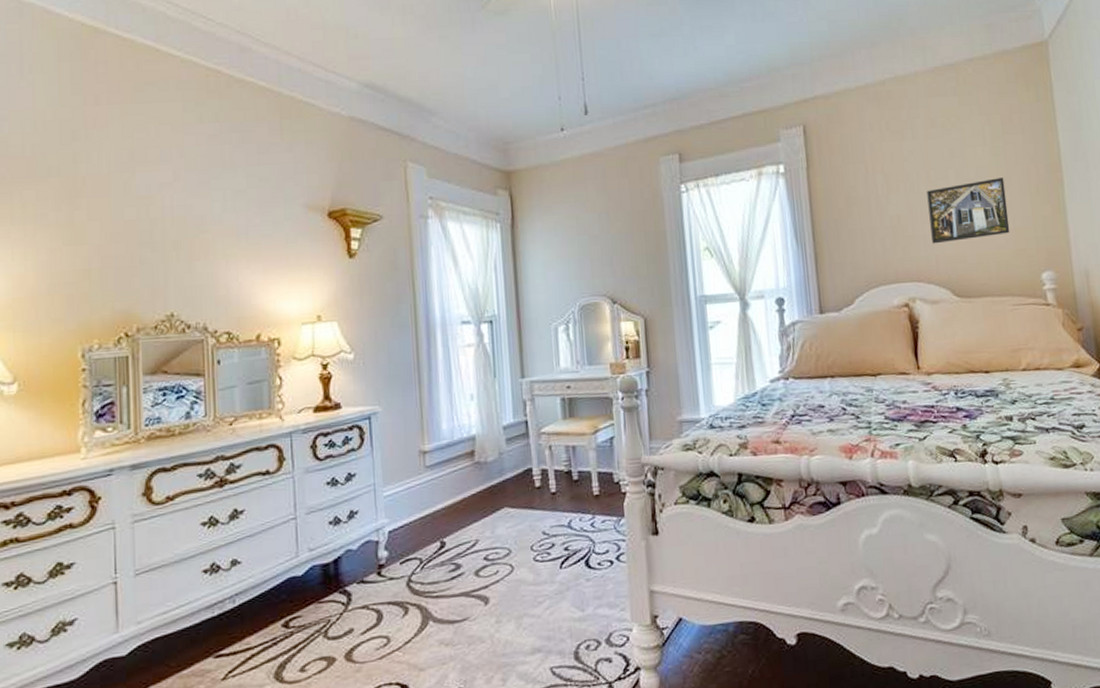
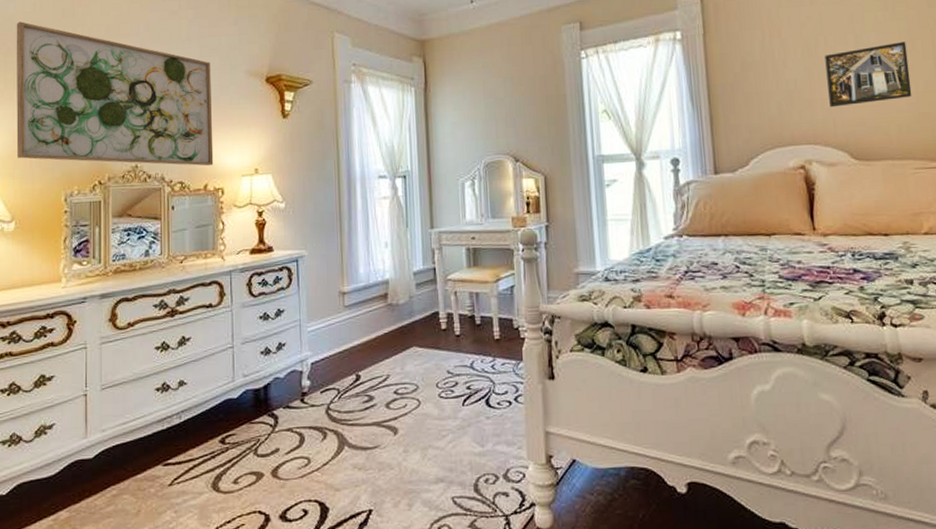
wall art: none [12,144,267,314] -> present [16,21,214,166]

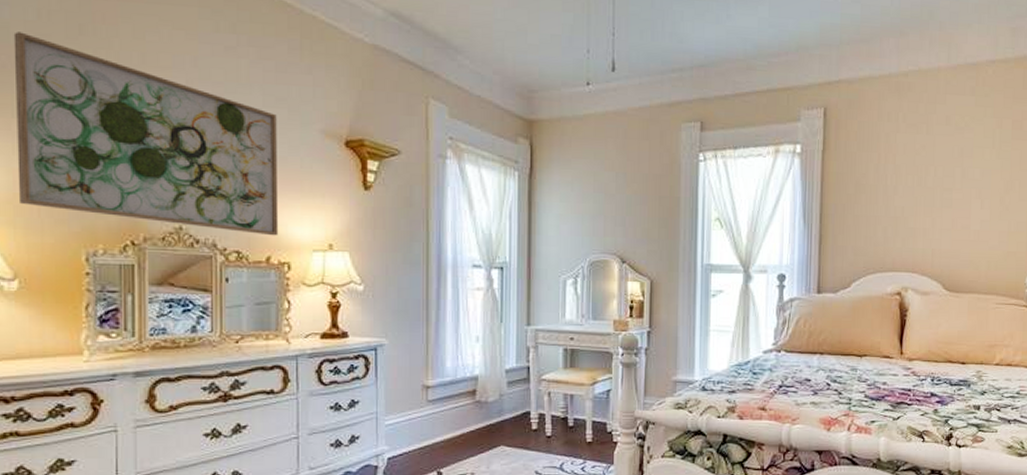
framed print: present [824,42,912,108] -> none [931,181,1006,238]

